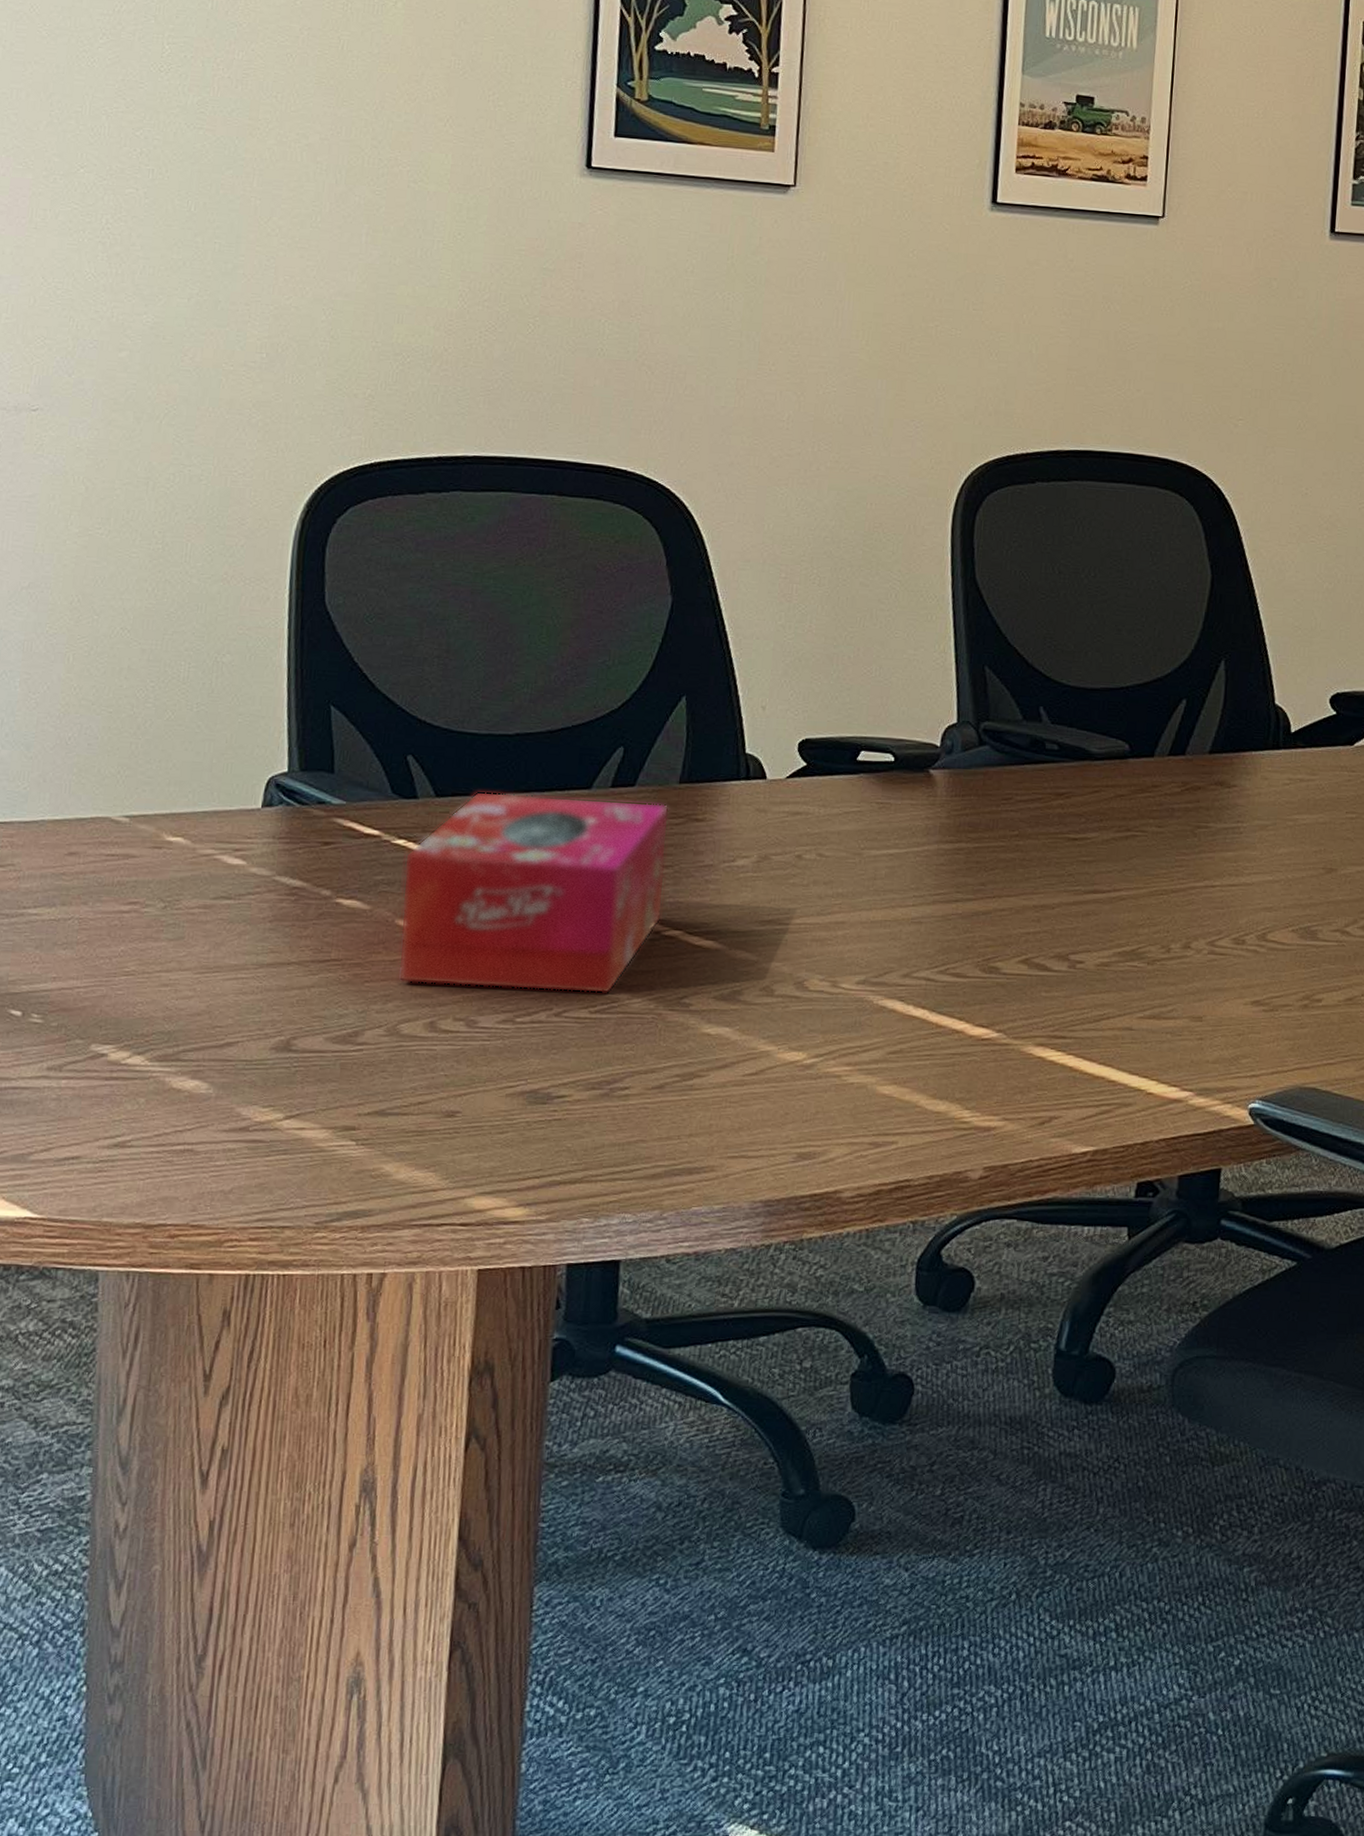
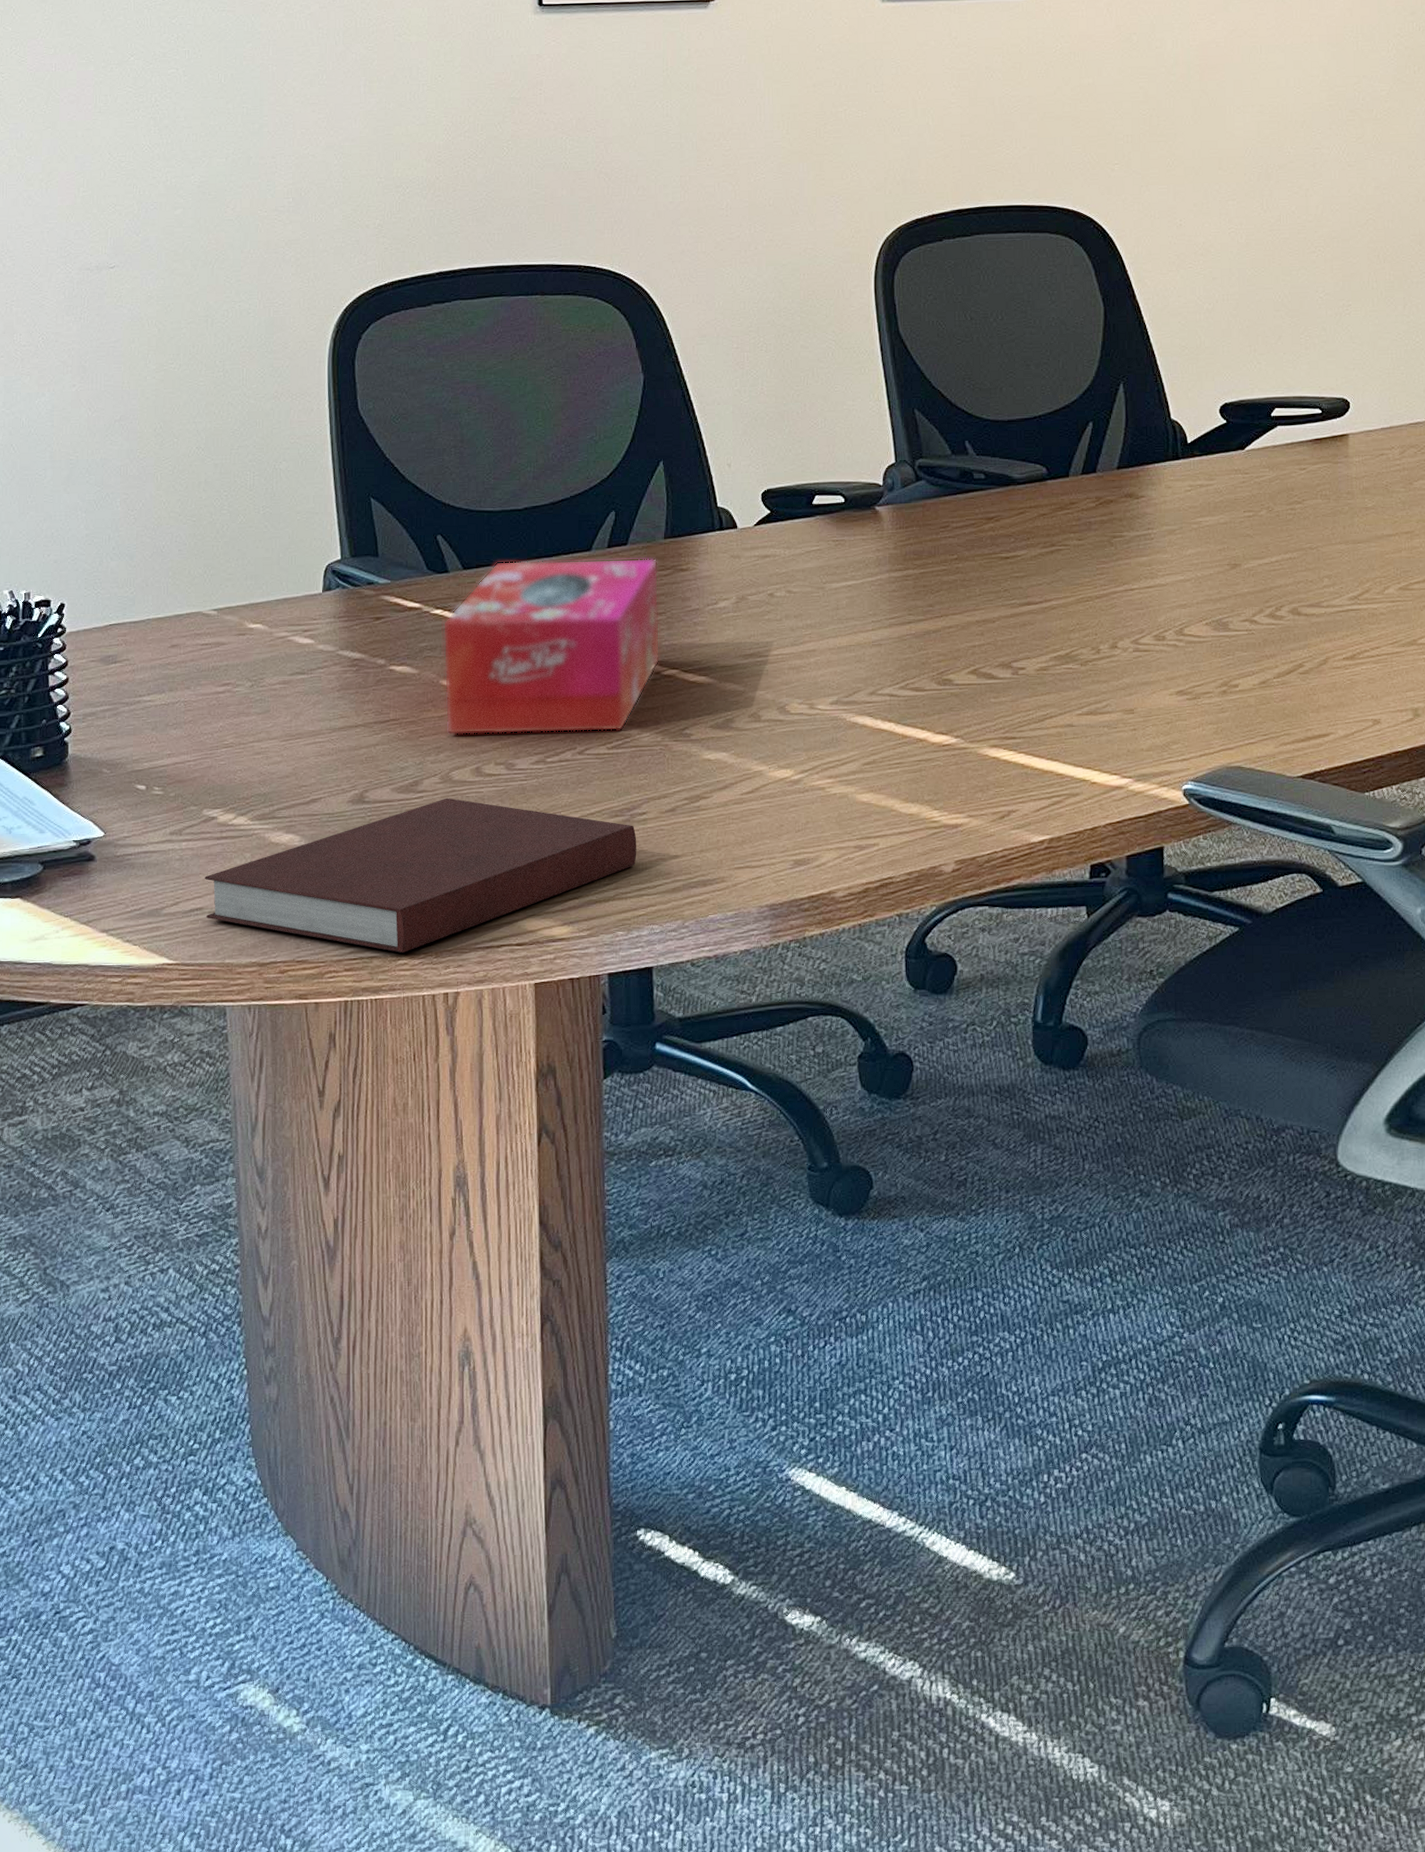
notebook: none [84,1053,615,1224] -> present [205,797,637,953]

